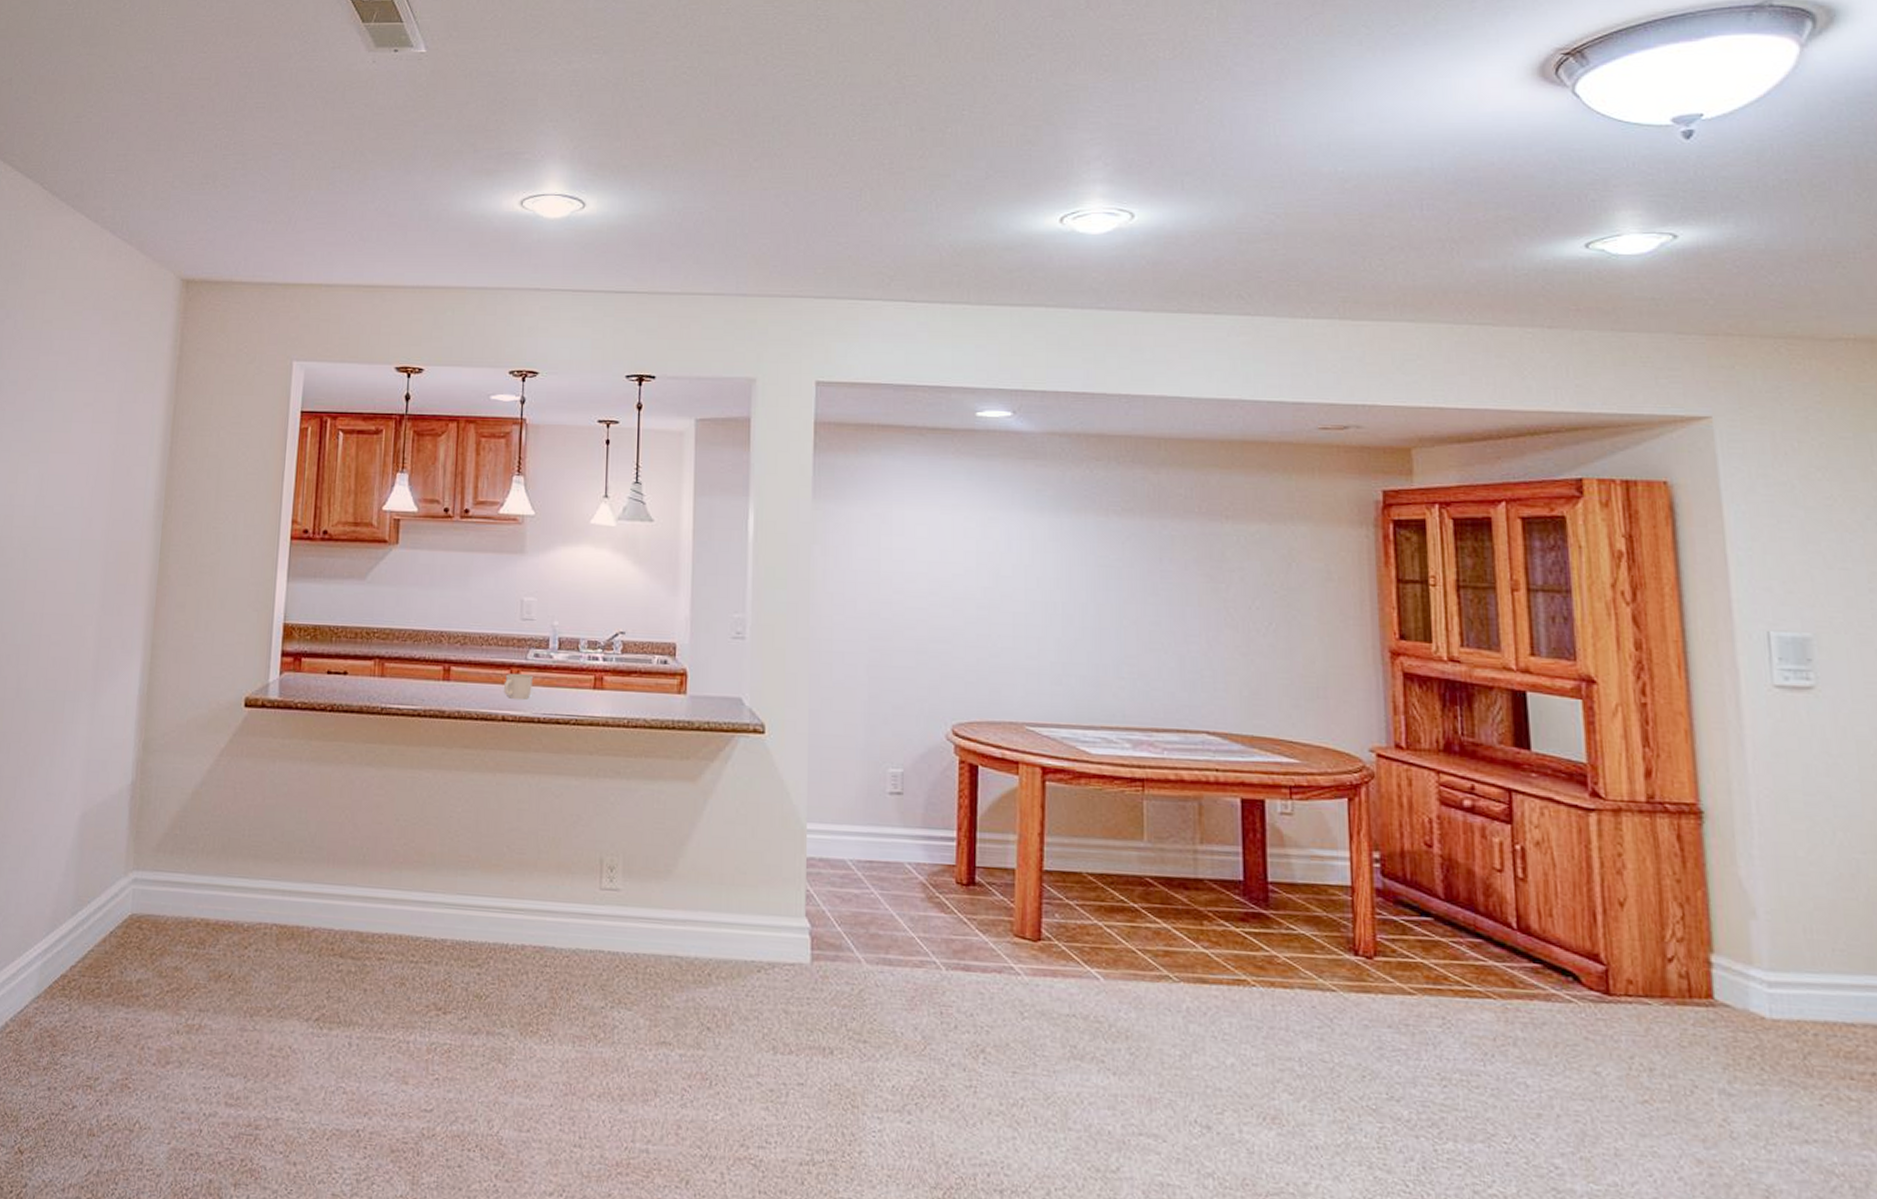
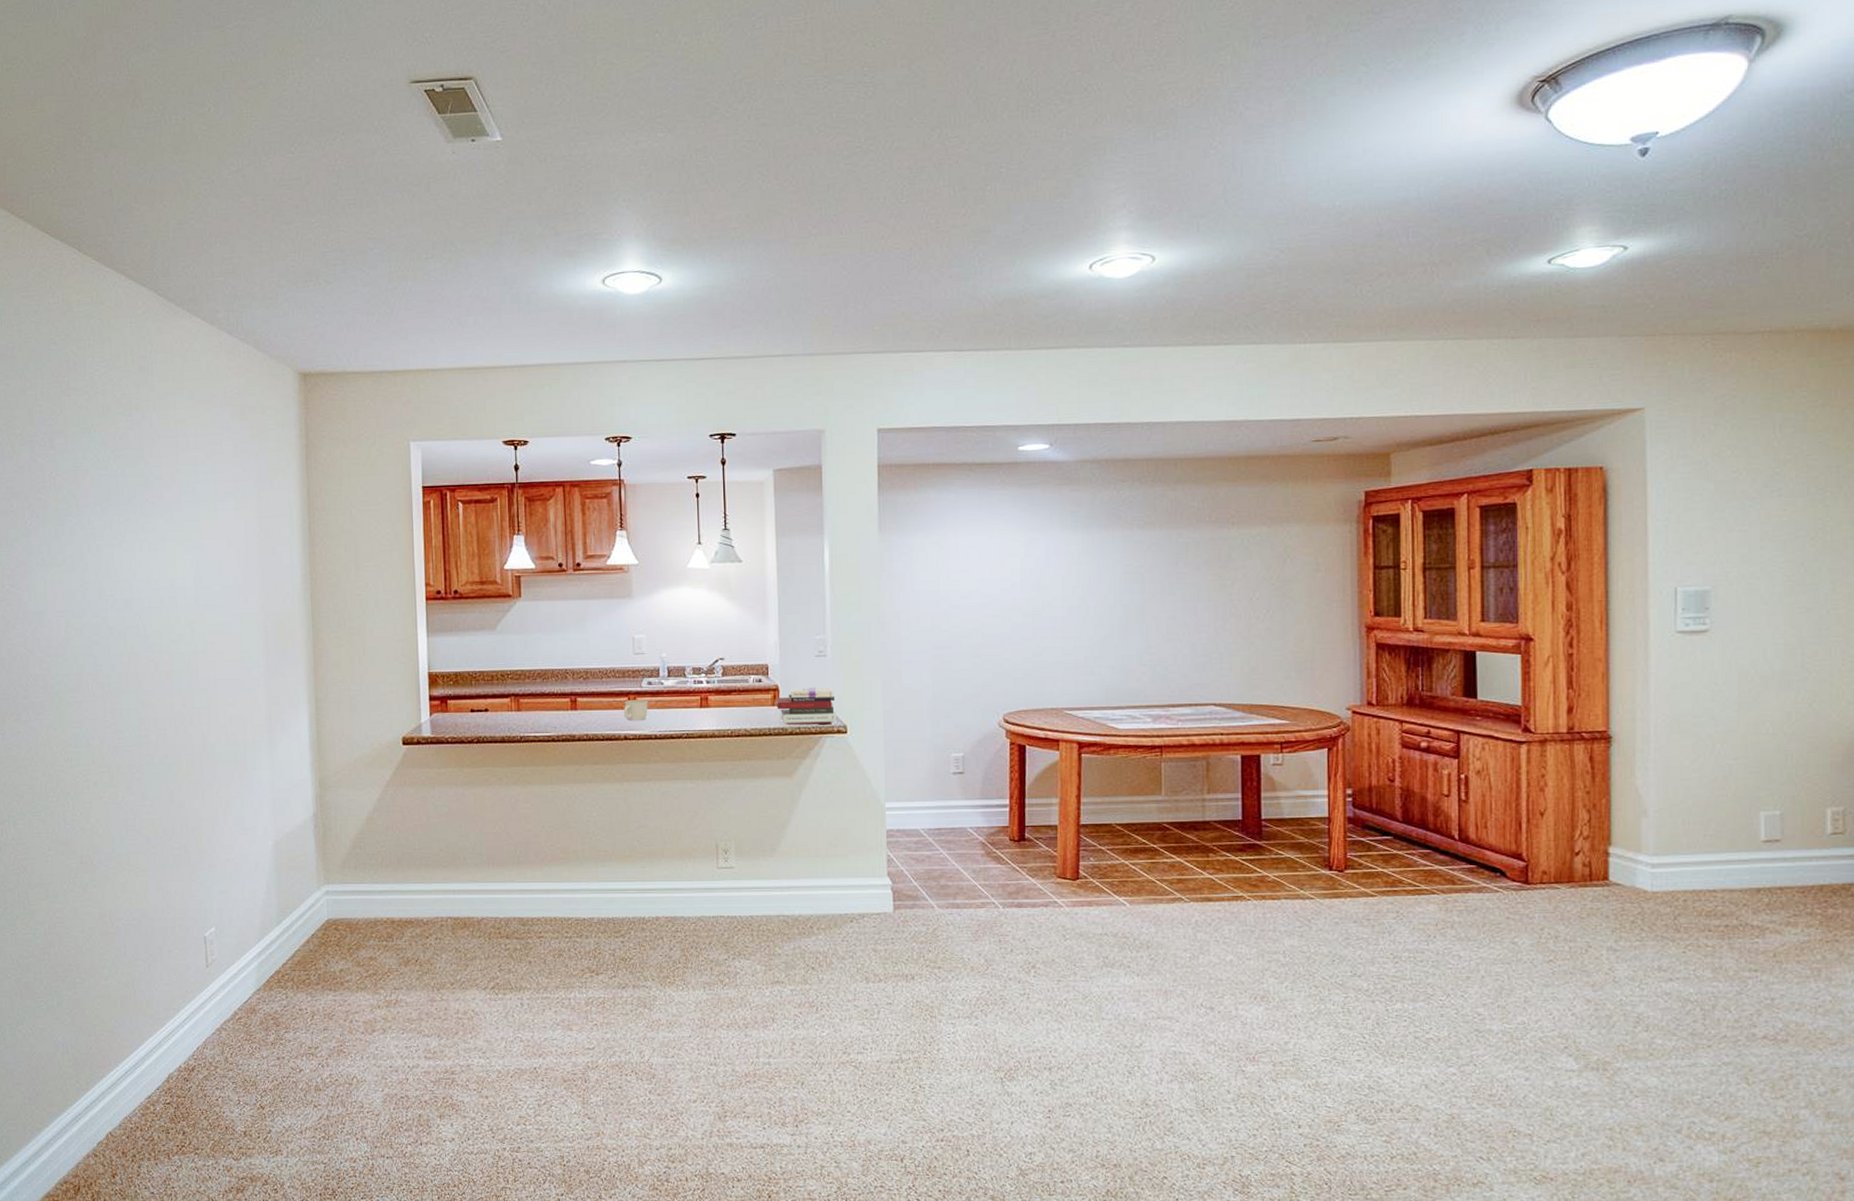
books: none [682,674,754,722] -> present [775,687,837,725]

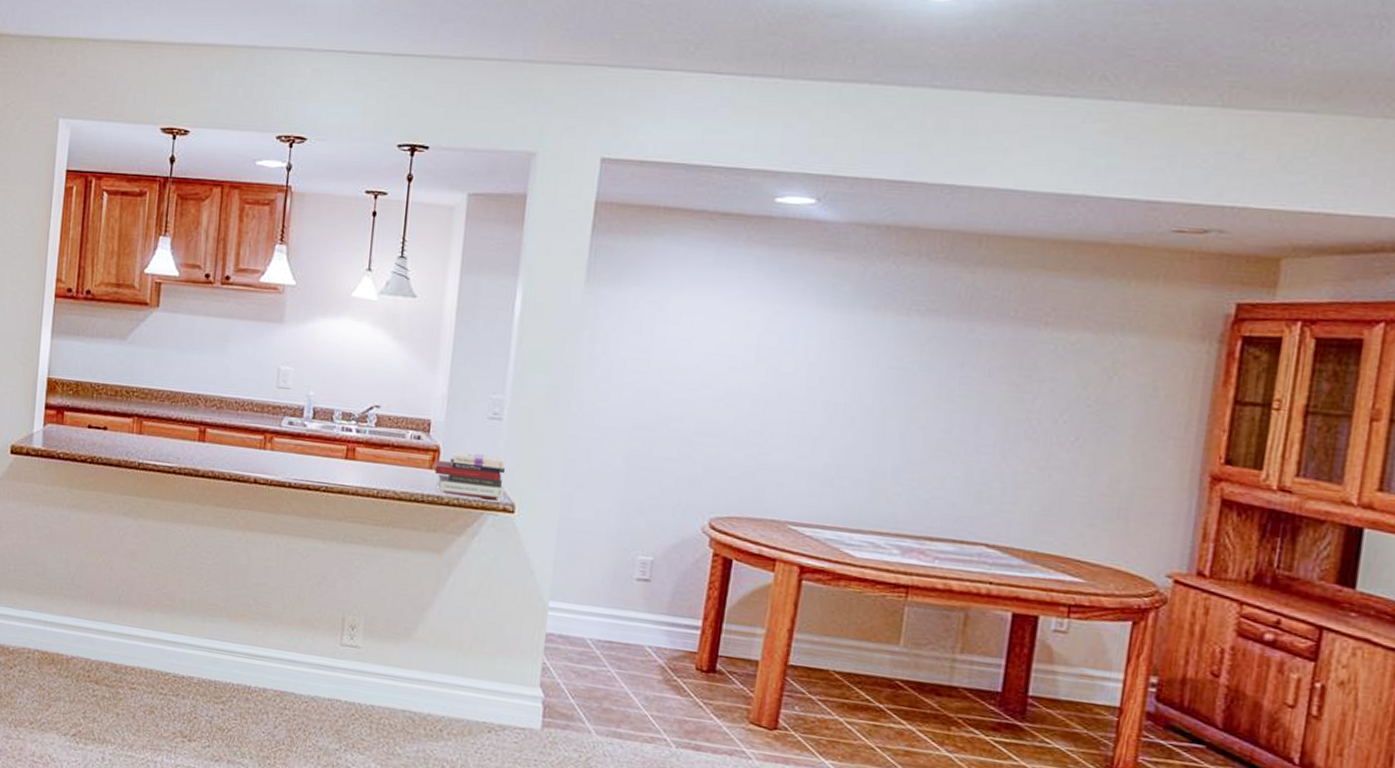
mug: present [623,699,649,722] -> none [256,439,287,466]

